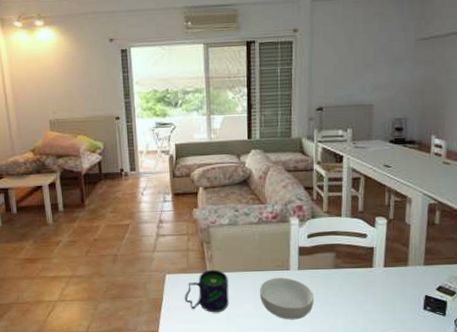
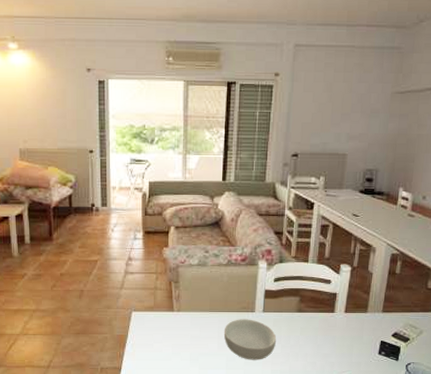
mug: present [185,269,229,313] -> none [150,308,194,351]

